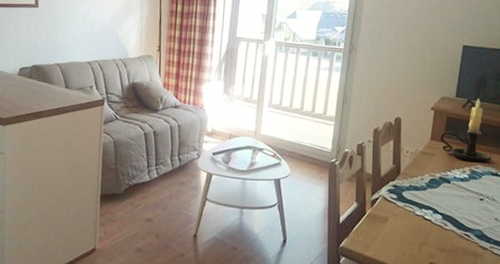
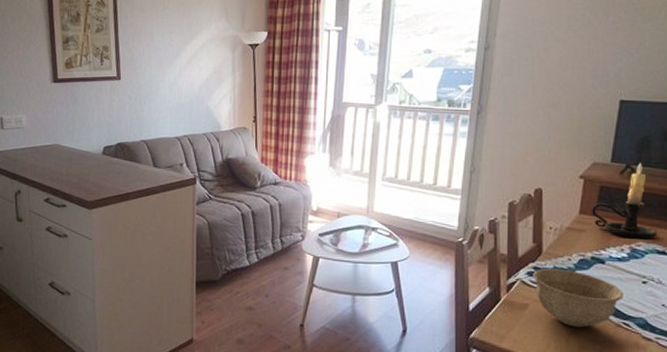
bowl: none [392,186,465,238] -> present [532,268,623,328]

